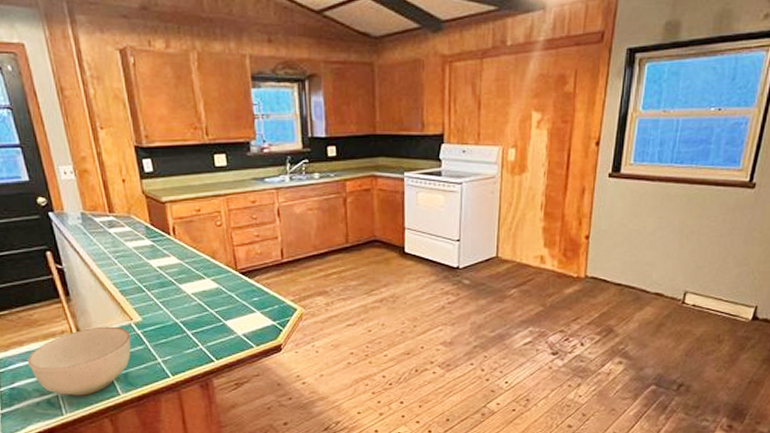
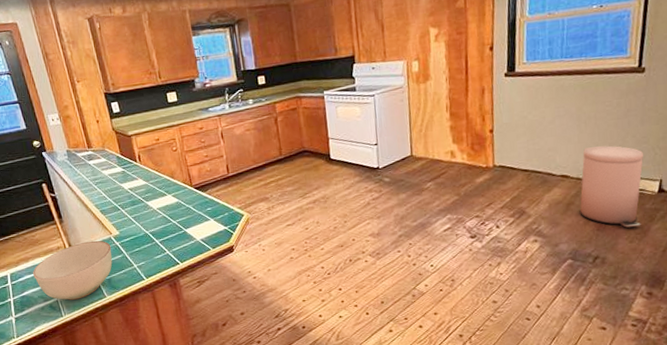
pedal bin: none [669,264,743,355] -> present [579,145,644,228]

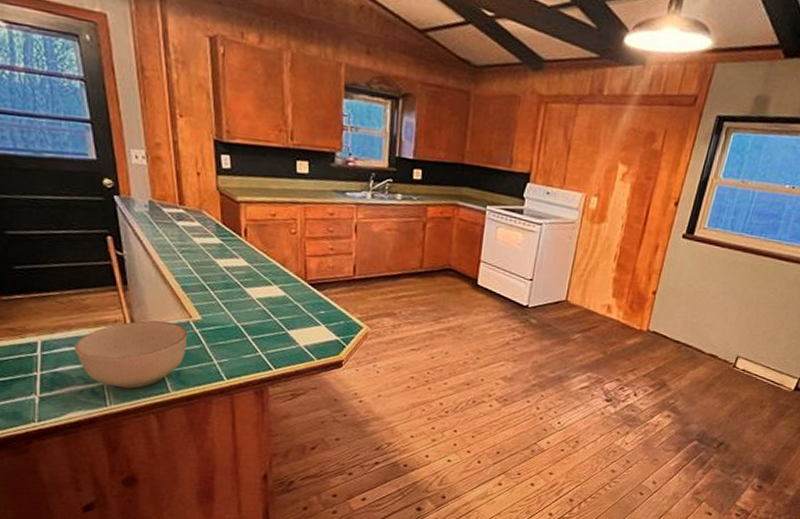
pedal bin: present [579,145,644,228] -> none [718,331,792,420]

